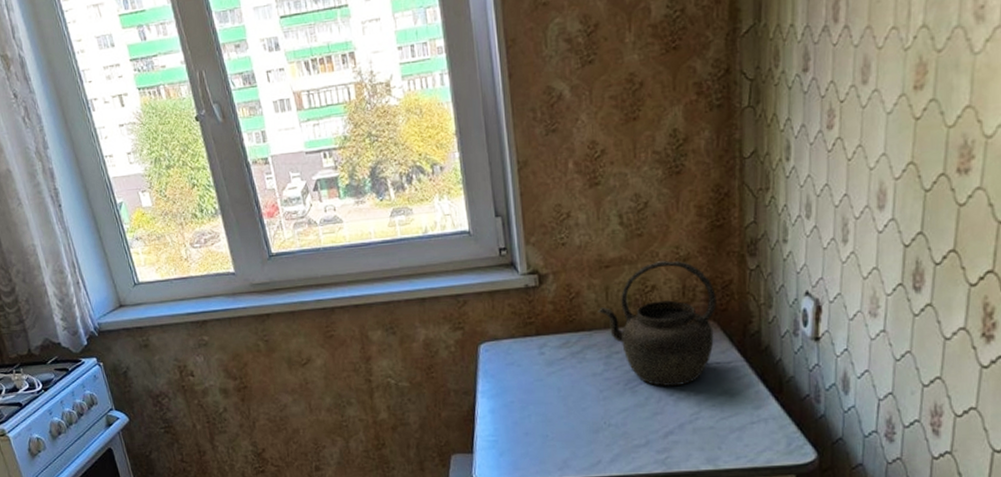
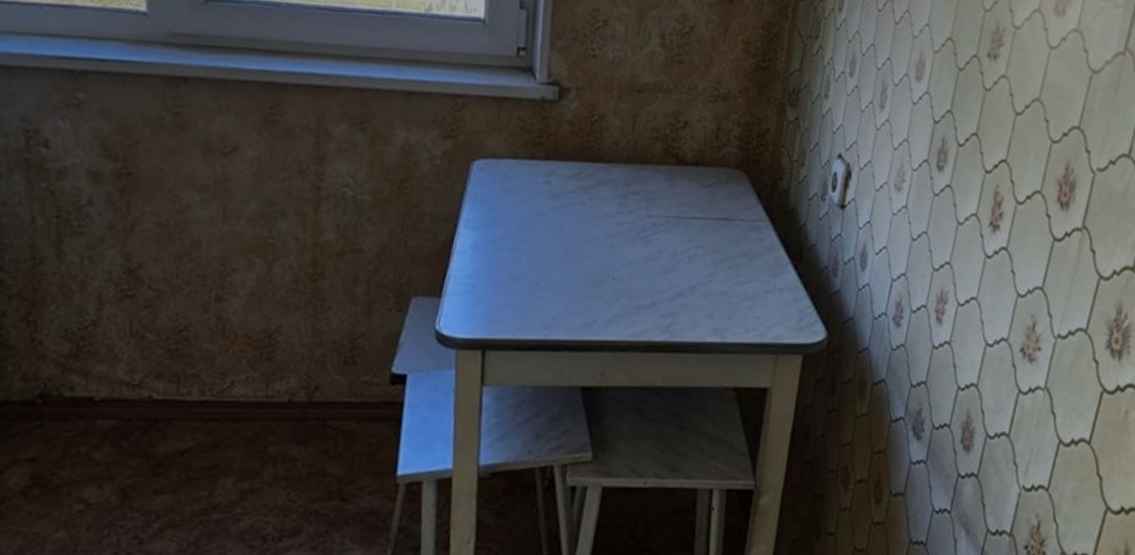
kettle: present [598,261,717,387] -> none [621,95,751,241]

